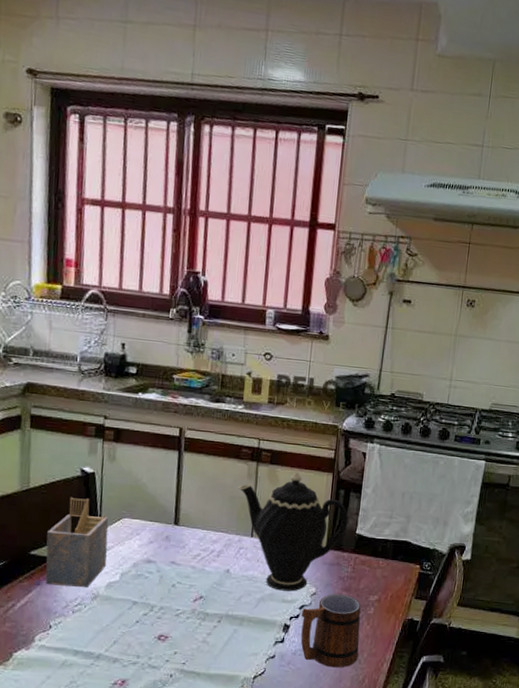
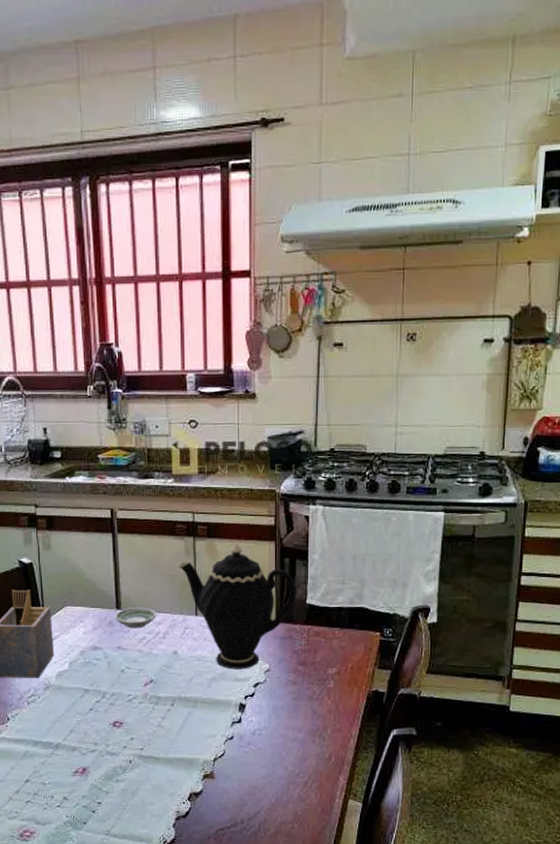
saucer: none [171,524,214,545] -> present [114,608,157,628]
mug: present [300,594,361,668] -> none [256,669,322,746]

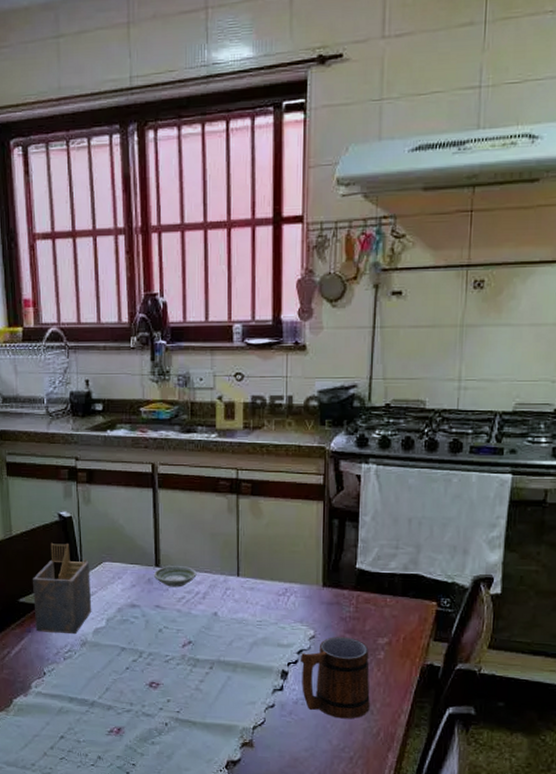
teapot: present [177,544,297,669] -> none [219,503,346,635]
mug: none [256,669,322,746] -> present [300,637,370,719]

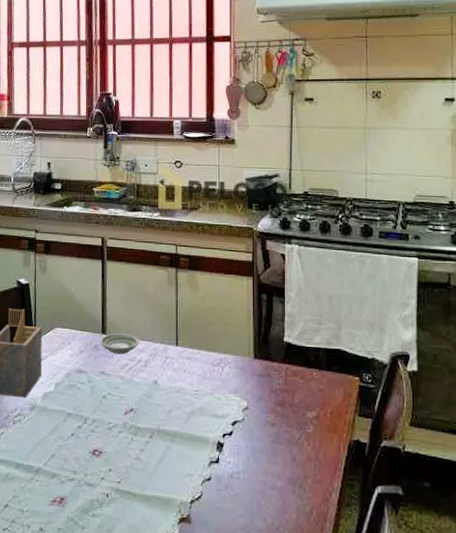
mug: present [300,637,370,719] -> none [234,409,302,496]

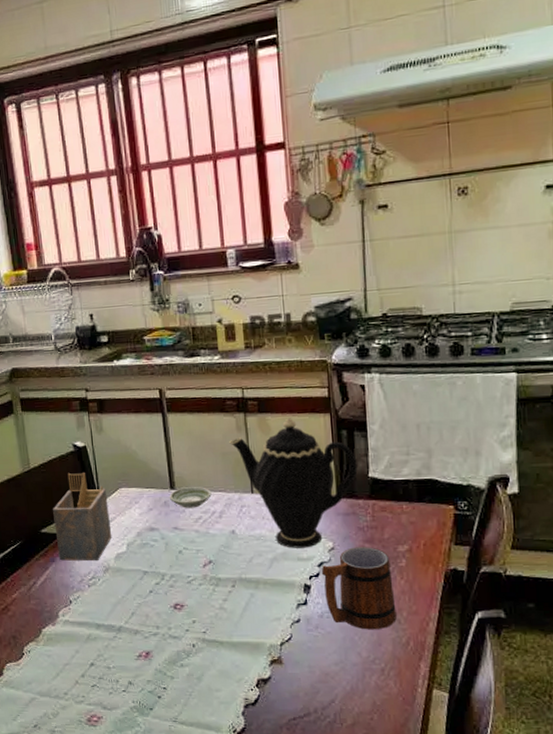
teapot: none [160,277,274,405] -> present [229,418,358,548]
mug: none [234,409,302,496] -> present [321,547,397,630]

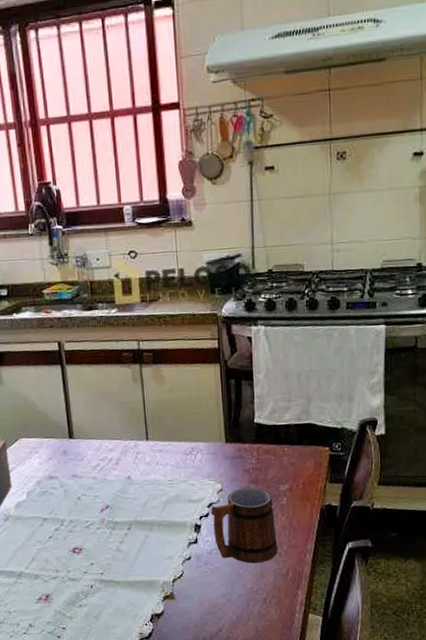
saucer: present [169,487,212,508] -> none [68,435,109,457]
teapot: present [229,418,358,548] -> none [126,368,244,491]

